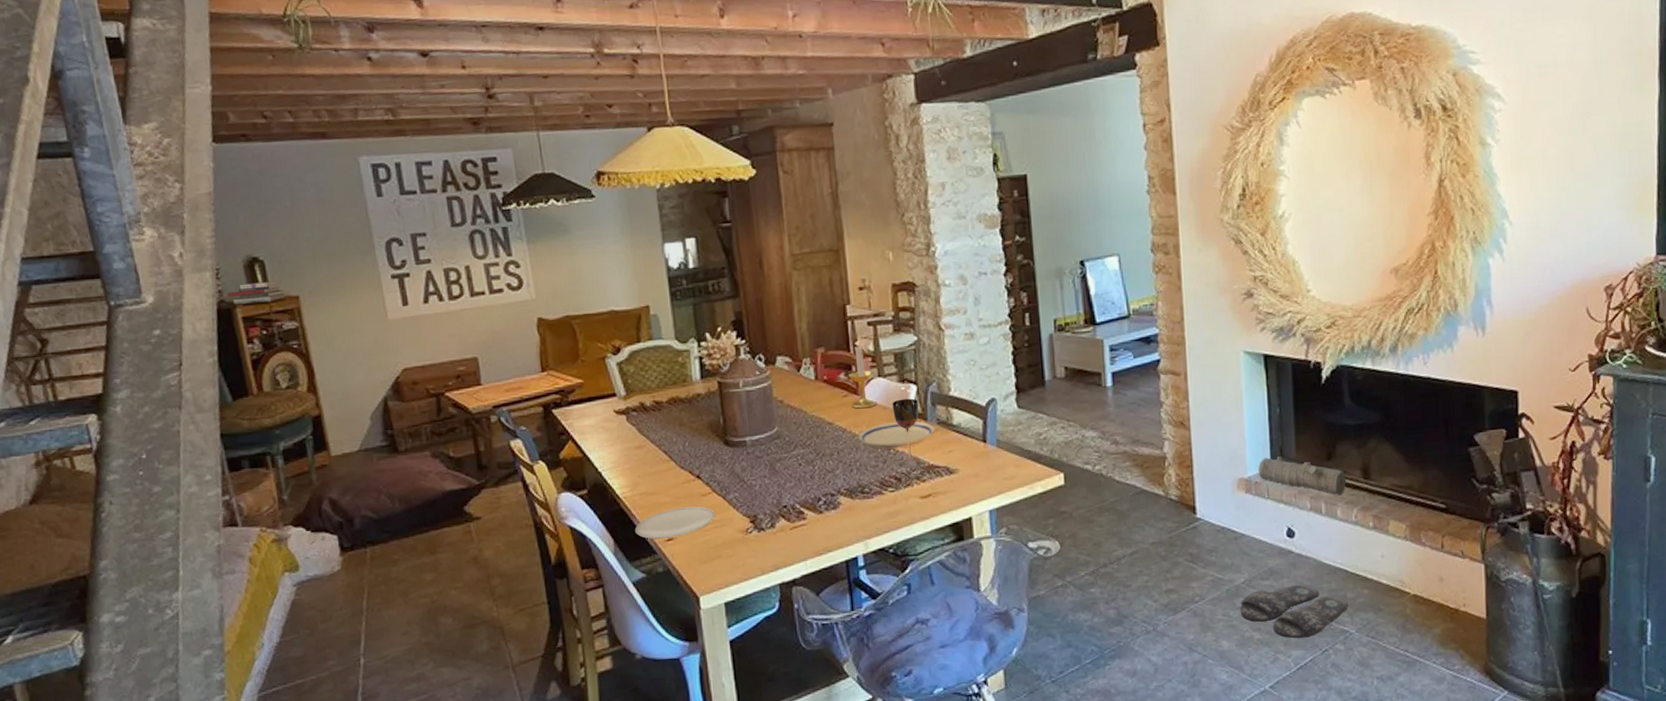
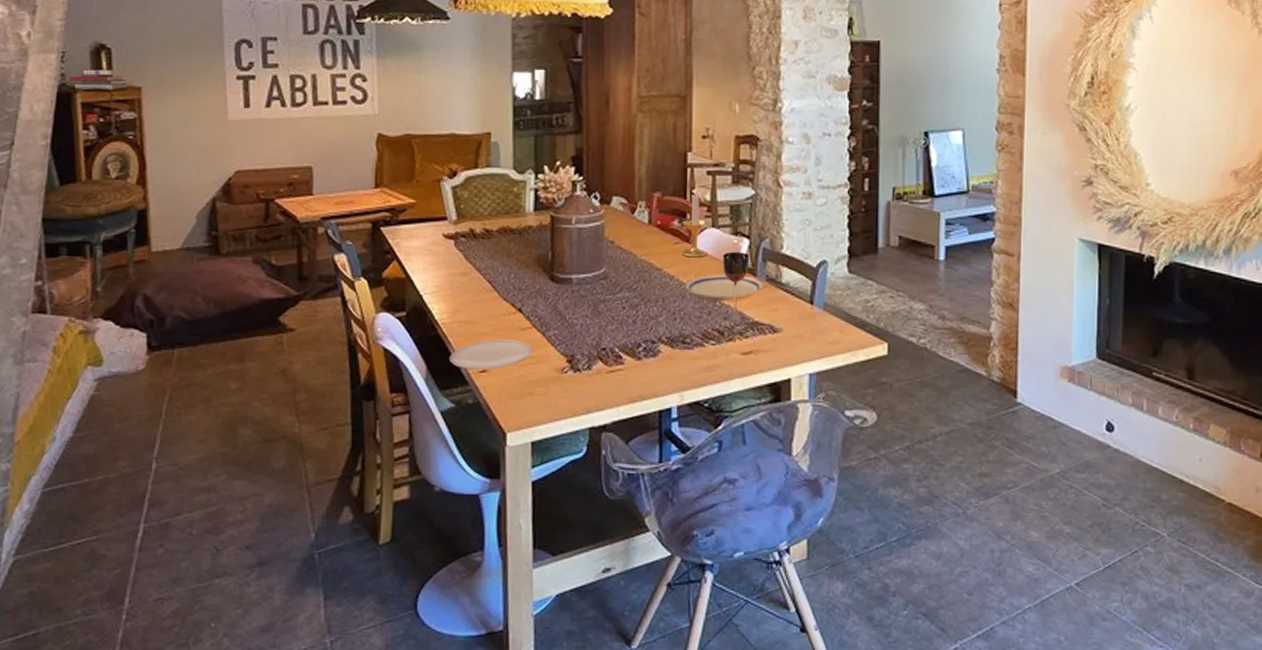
slippers: present [1240,584,1348,638] -> none [1053,480,1162,535]
decorative log: present [1258,456,1347,495] -> none [1083,348,1170,393]

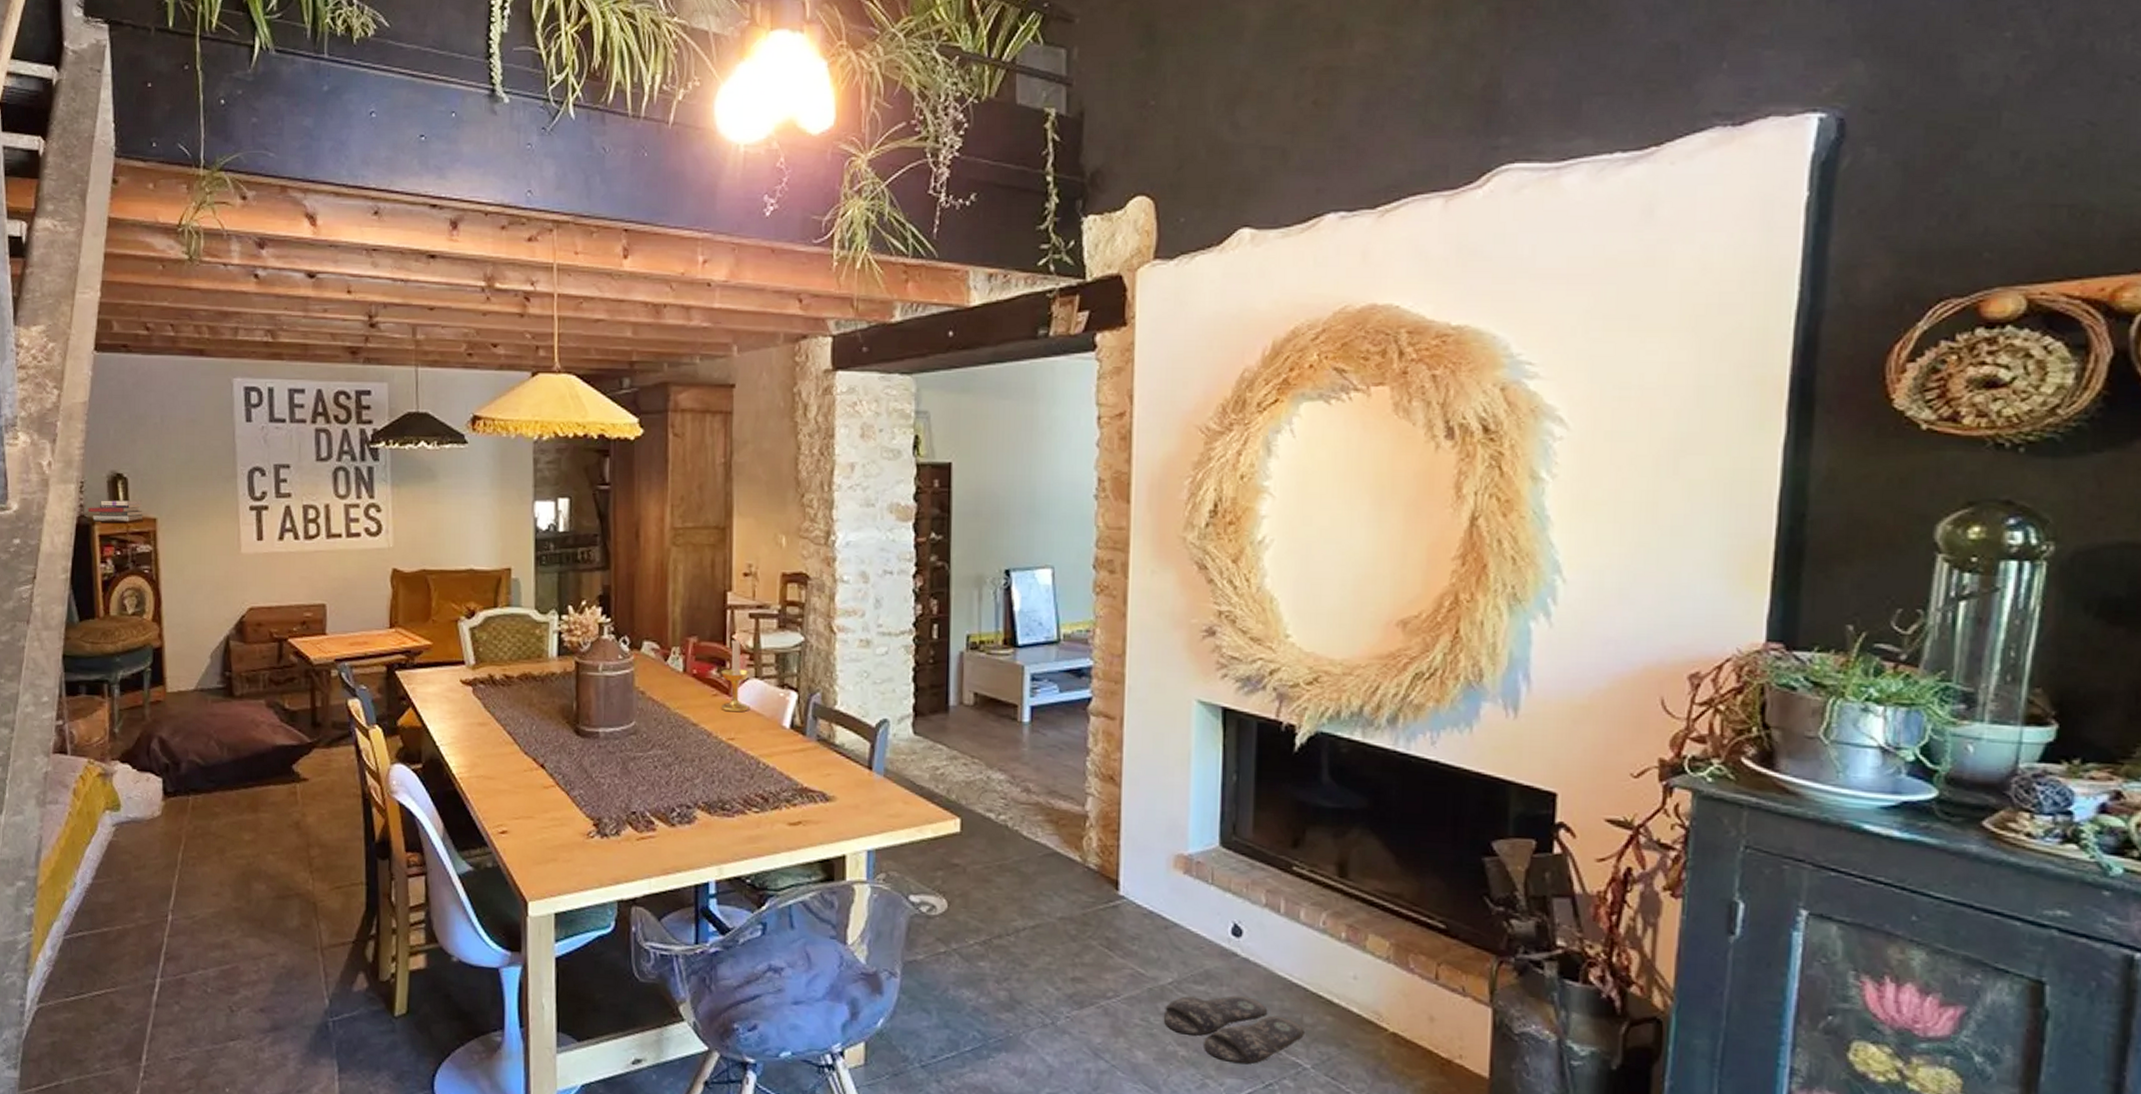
plate: present [450,339,532,370] -> none [468,797,556,831]
plate: present [685,274,763,302] -> none [724,732,813,764]
wineglass: present [722,252,750,322] -> none [767,706,798,788]
slippers: none [1053,480,1162,535] -> present [1164,995,1304,1064]

